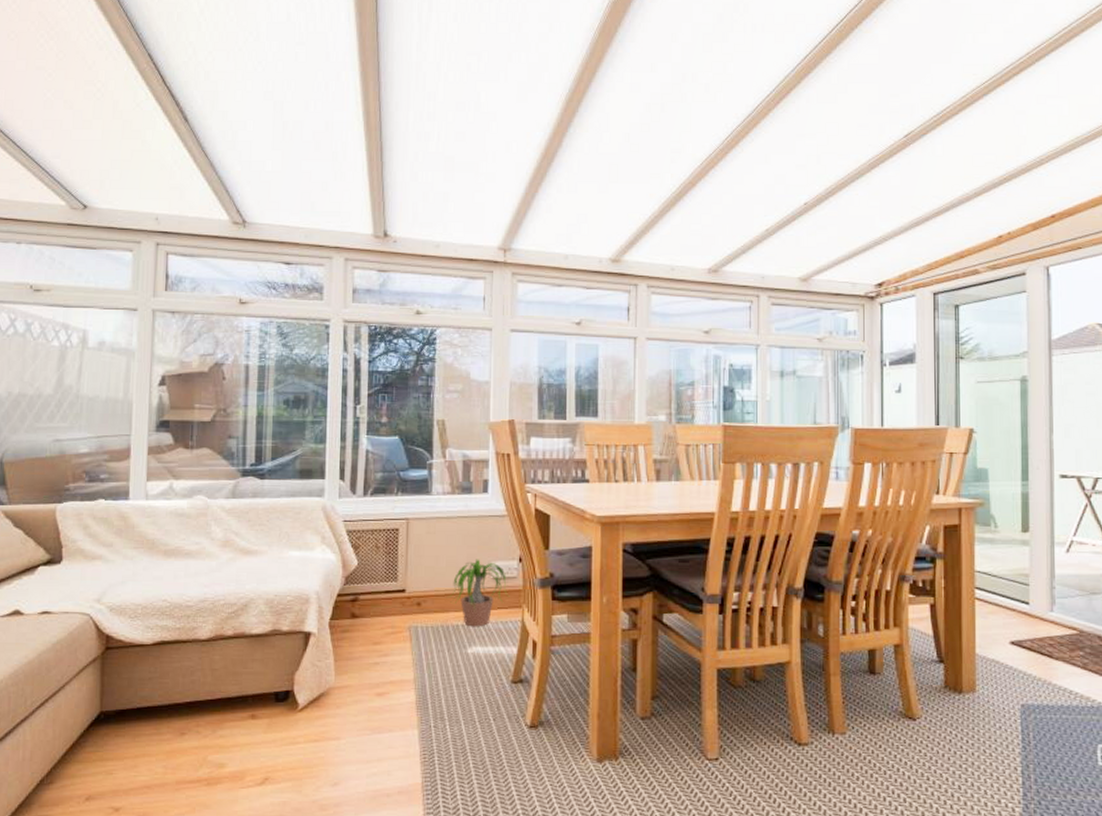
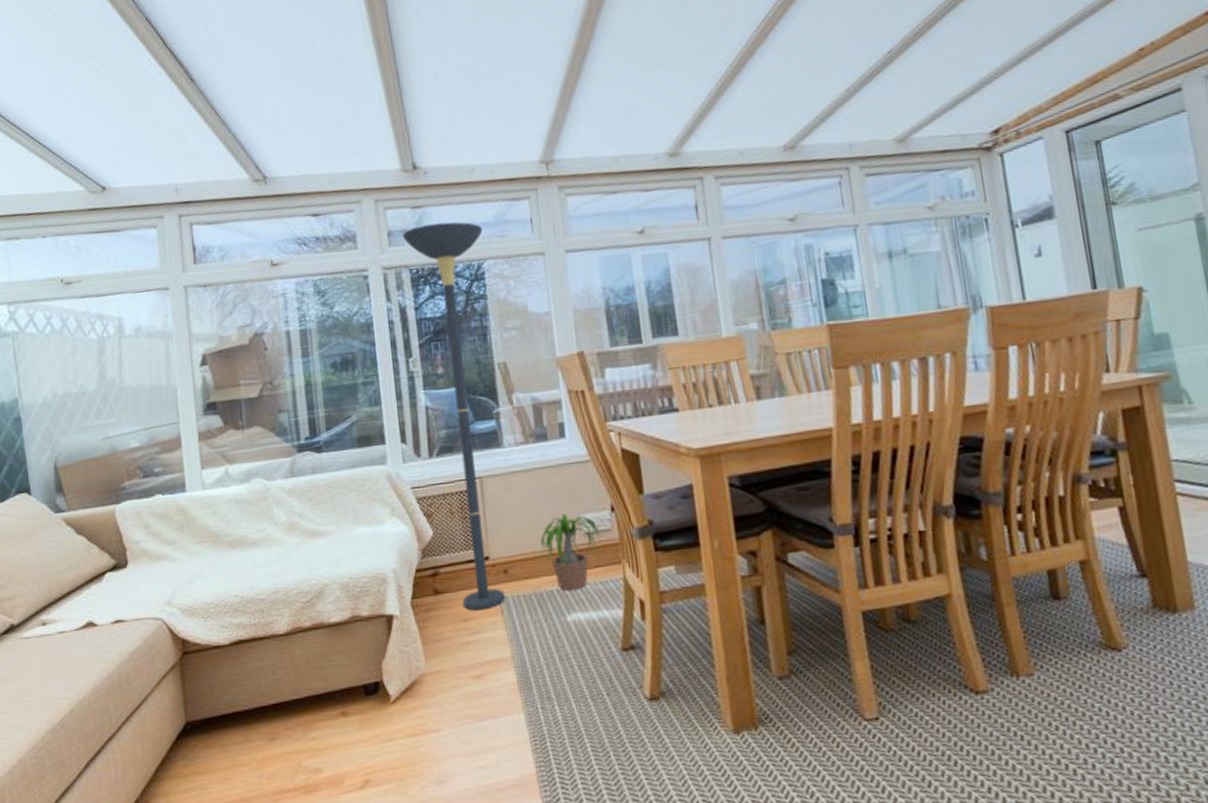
floor lamp: none [366,288,440,636] -> present [403,222,505,611]

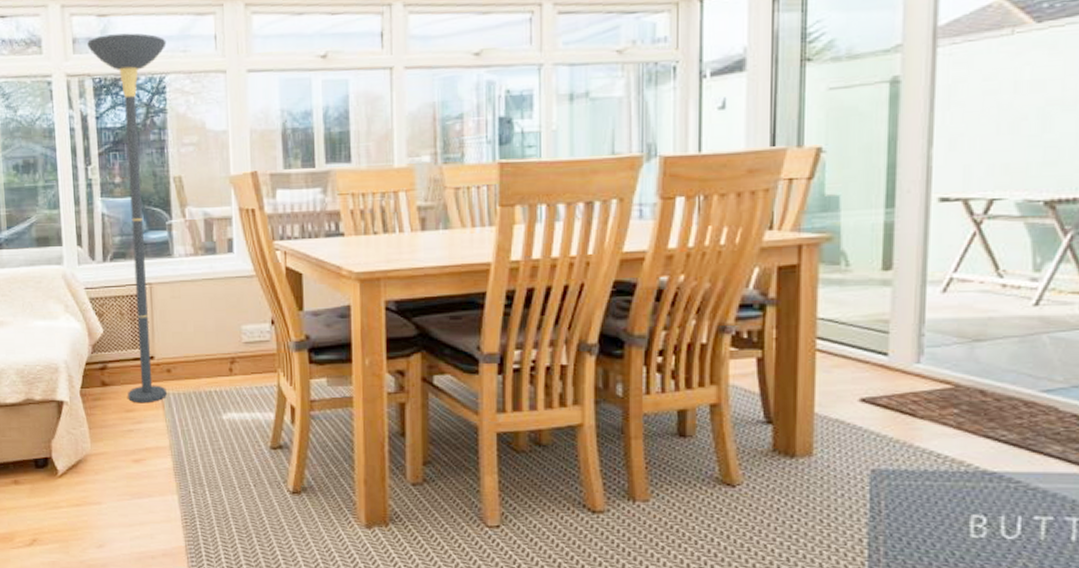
potted plant: present [539,513,606,591] -> none [200,323,263,393]

